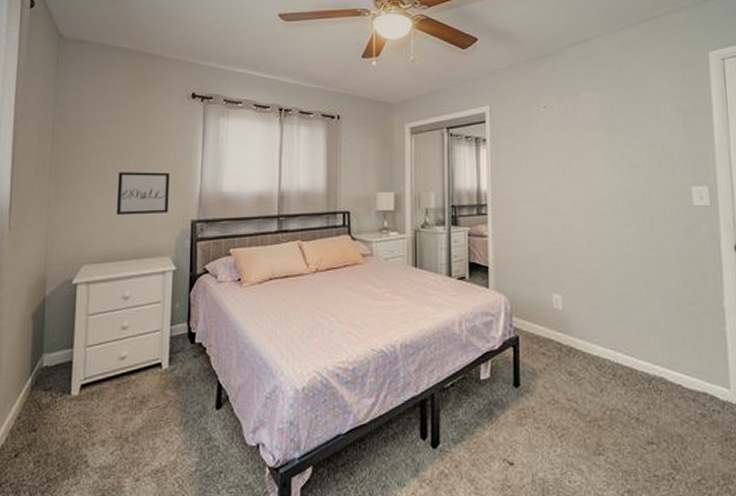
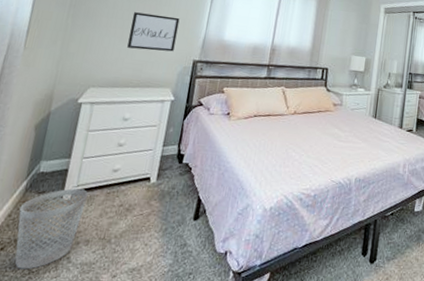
wastebasket: none [28,382,98,477] -> present [15,188,89,270]

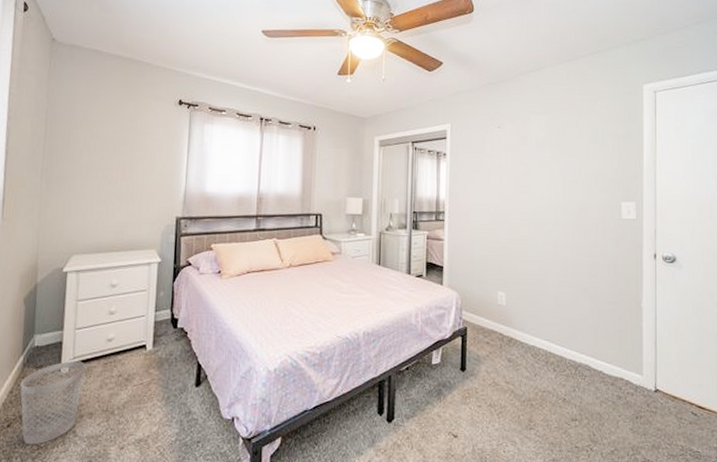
wall art: present [127,12,180,52] -> none [106,170,157,211]

